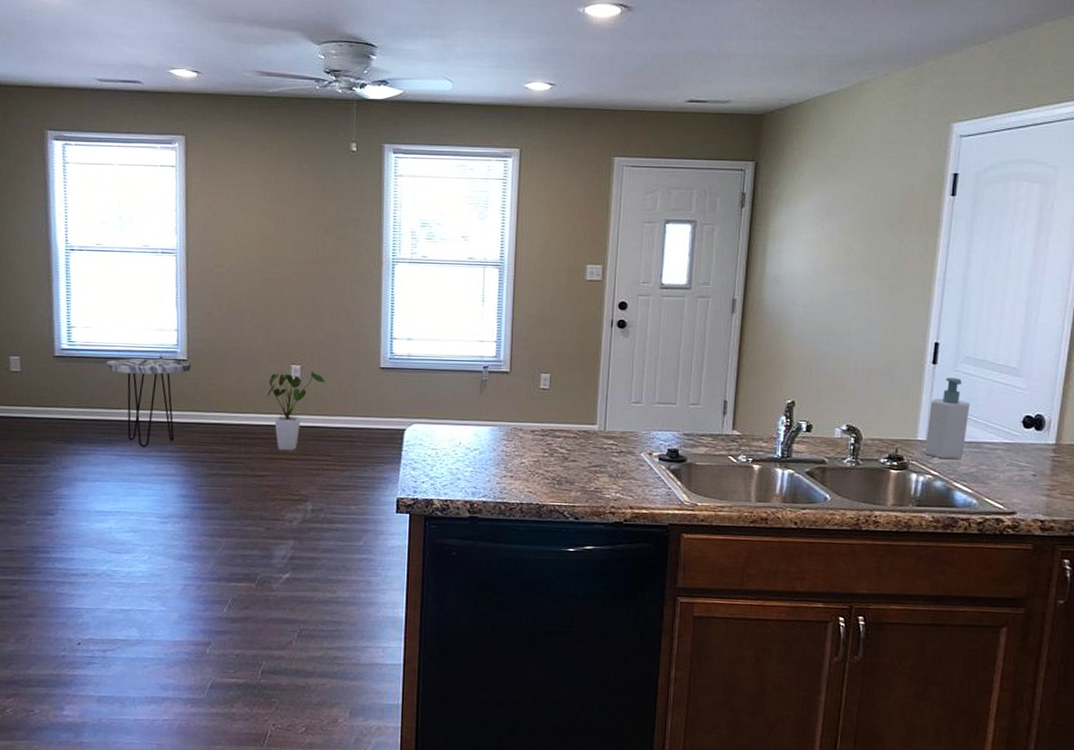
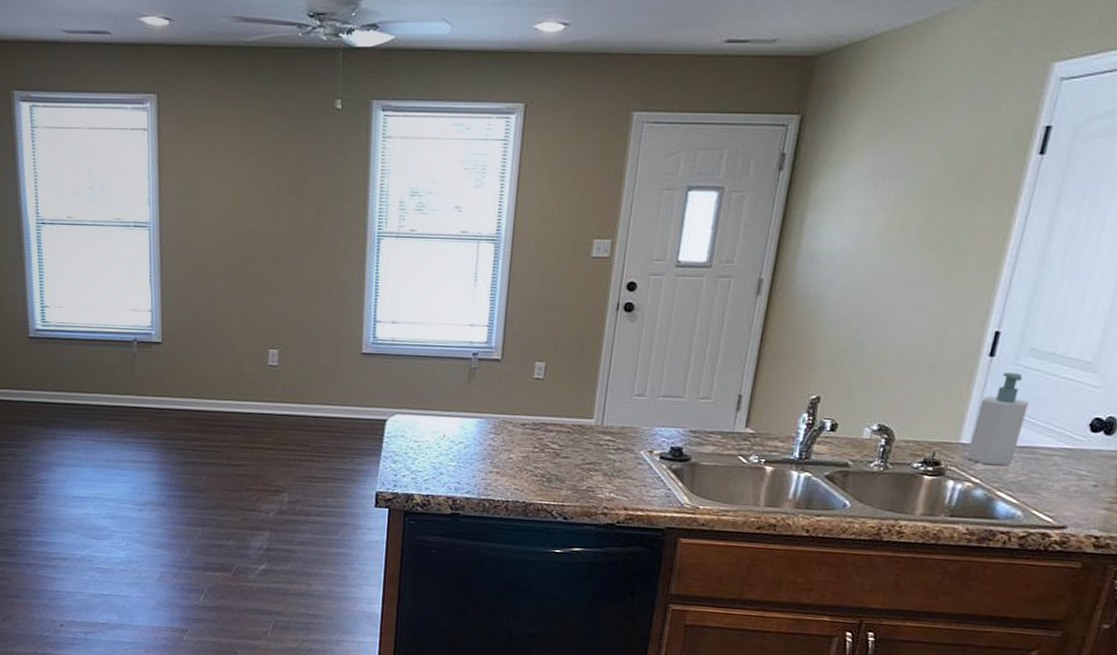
side table: present [106,358,191,447] -> none [80,340,166,433]
house plant: present [267,371,325,451] -> none [243,356,304,441]

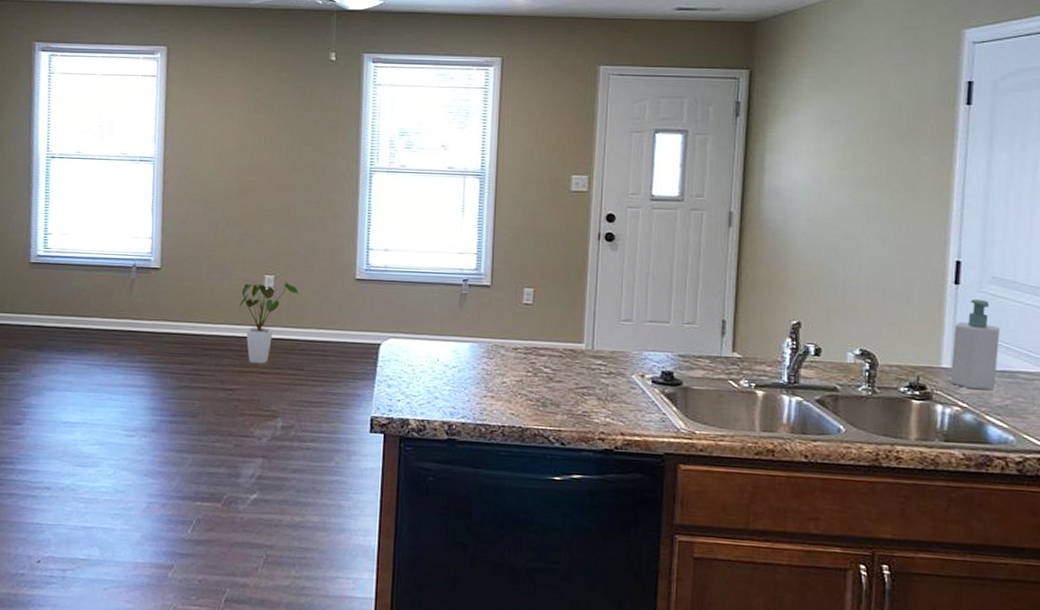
house plant: none [243,356,304,441] -> present [239,281,299,364]

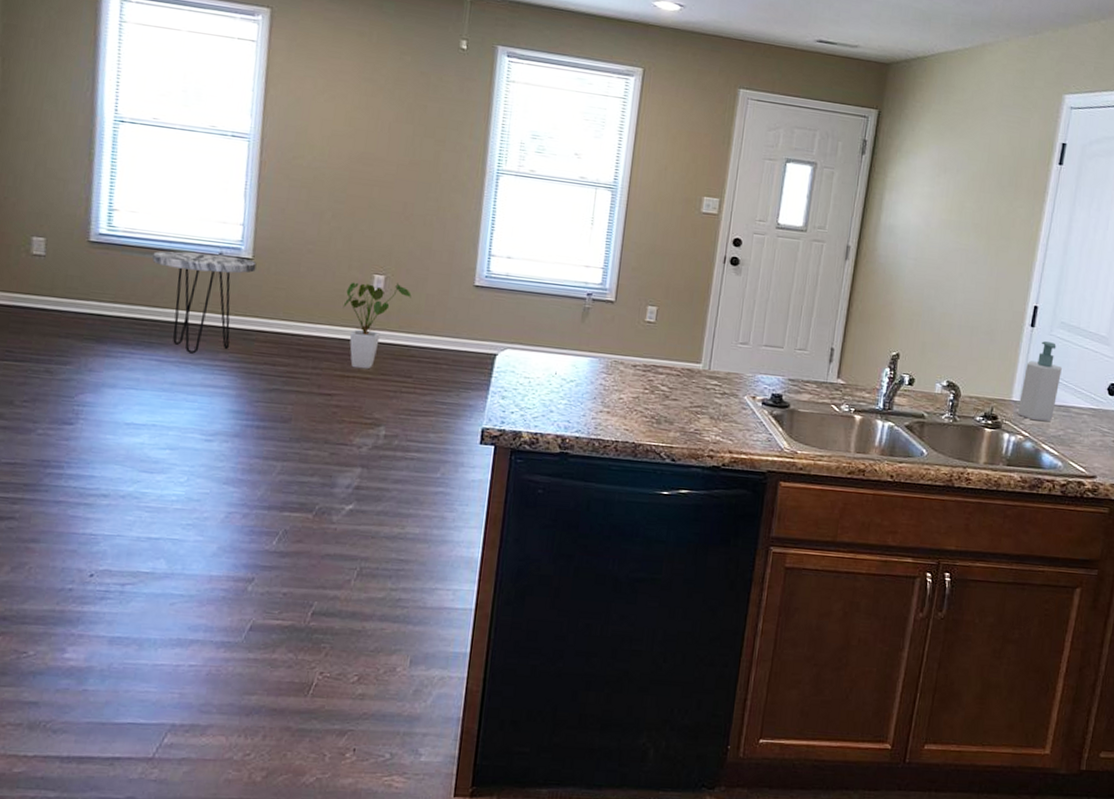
side table: none [79,265,164,357] -> present [152,251,257,354]

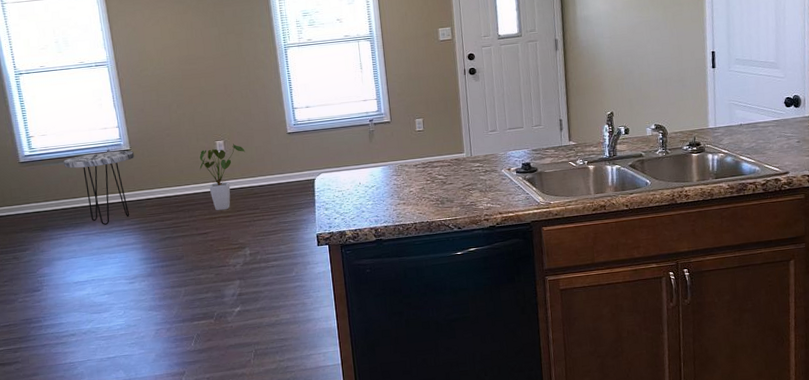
soap bottle: present [1017,341,1062,422] -> none [714,76,745,140]

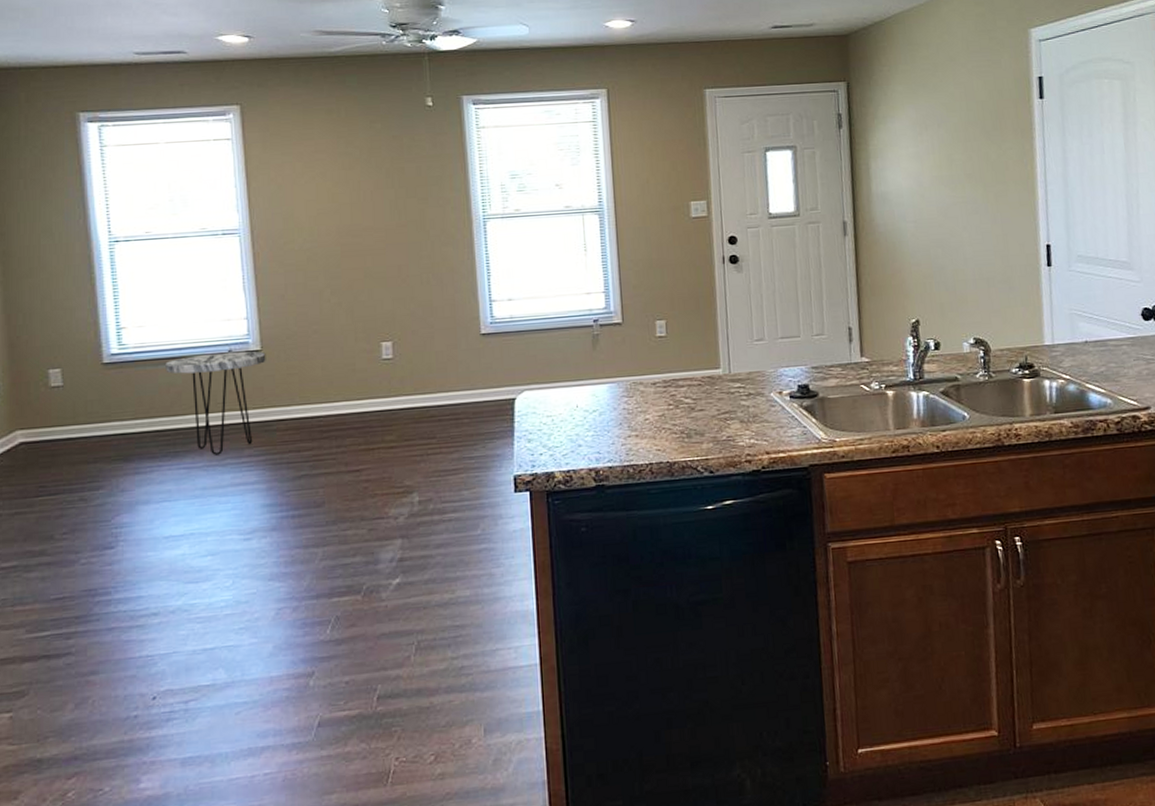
house plant: present [199,143,245,211] -> none [356,346,421,439]

